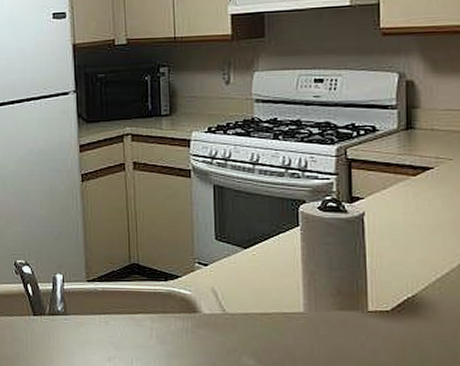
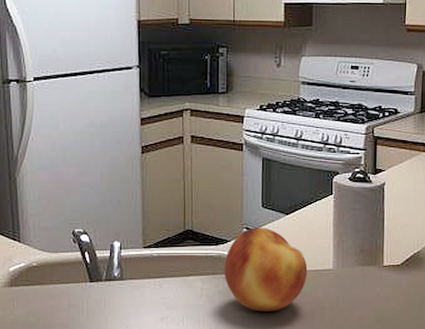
fruit: none [175,262,273,358] -> present [224,227,308,311]

